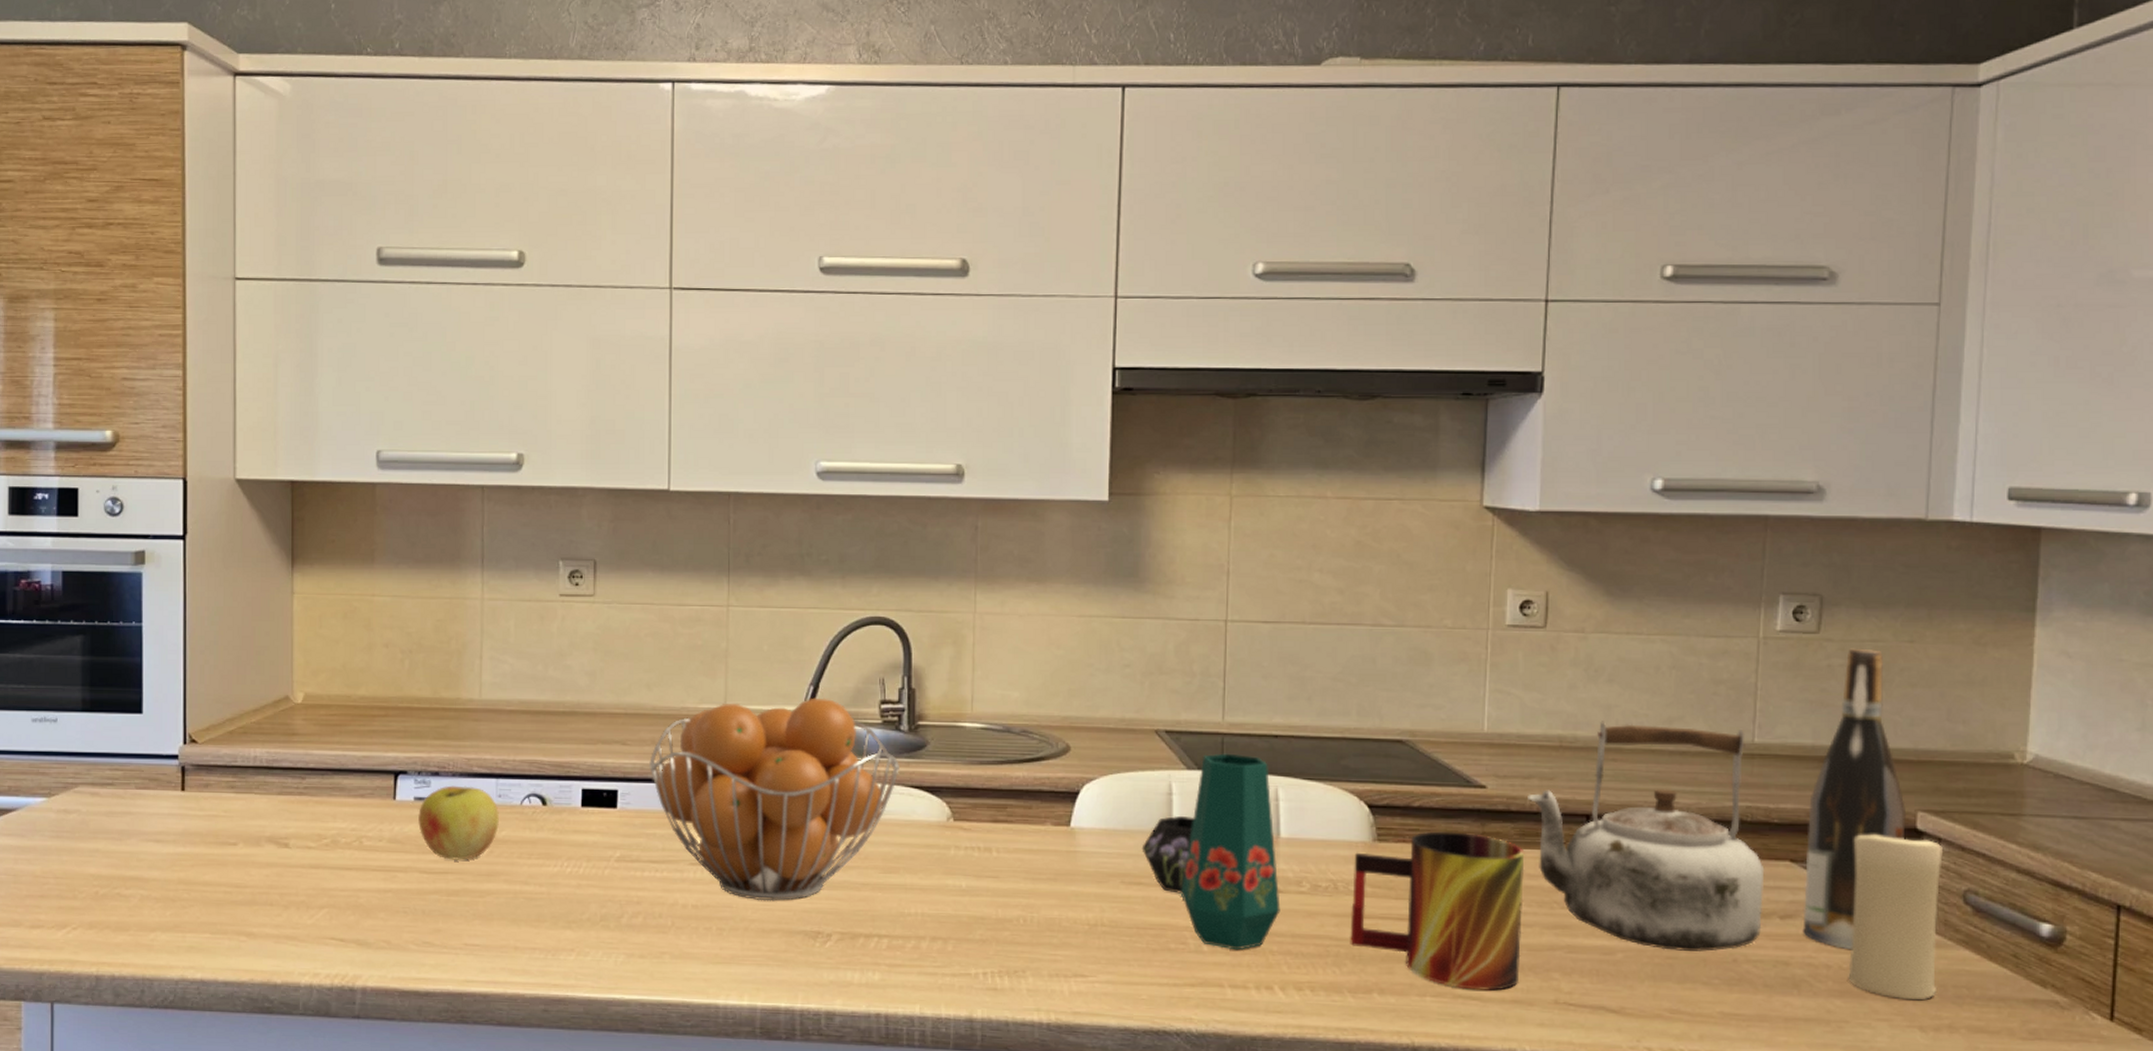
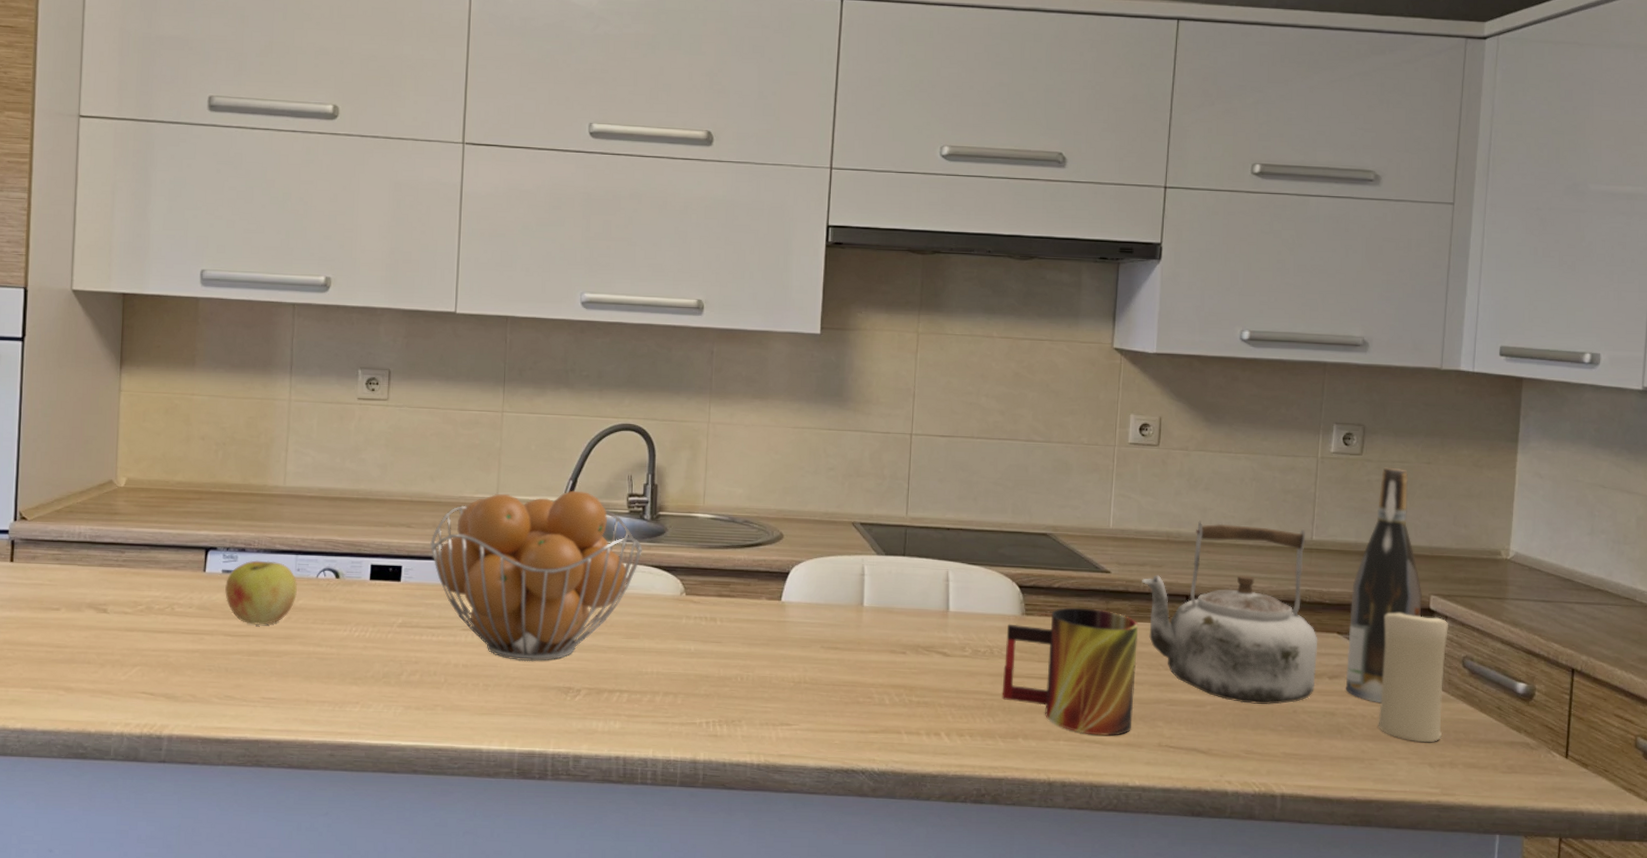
vase: present [1141,753,1281,950] -> none [838,542,948,703]

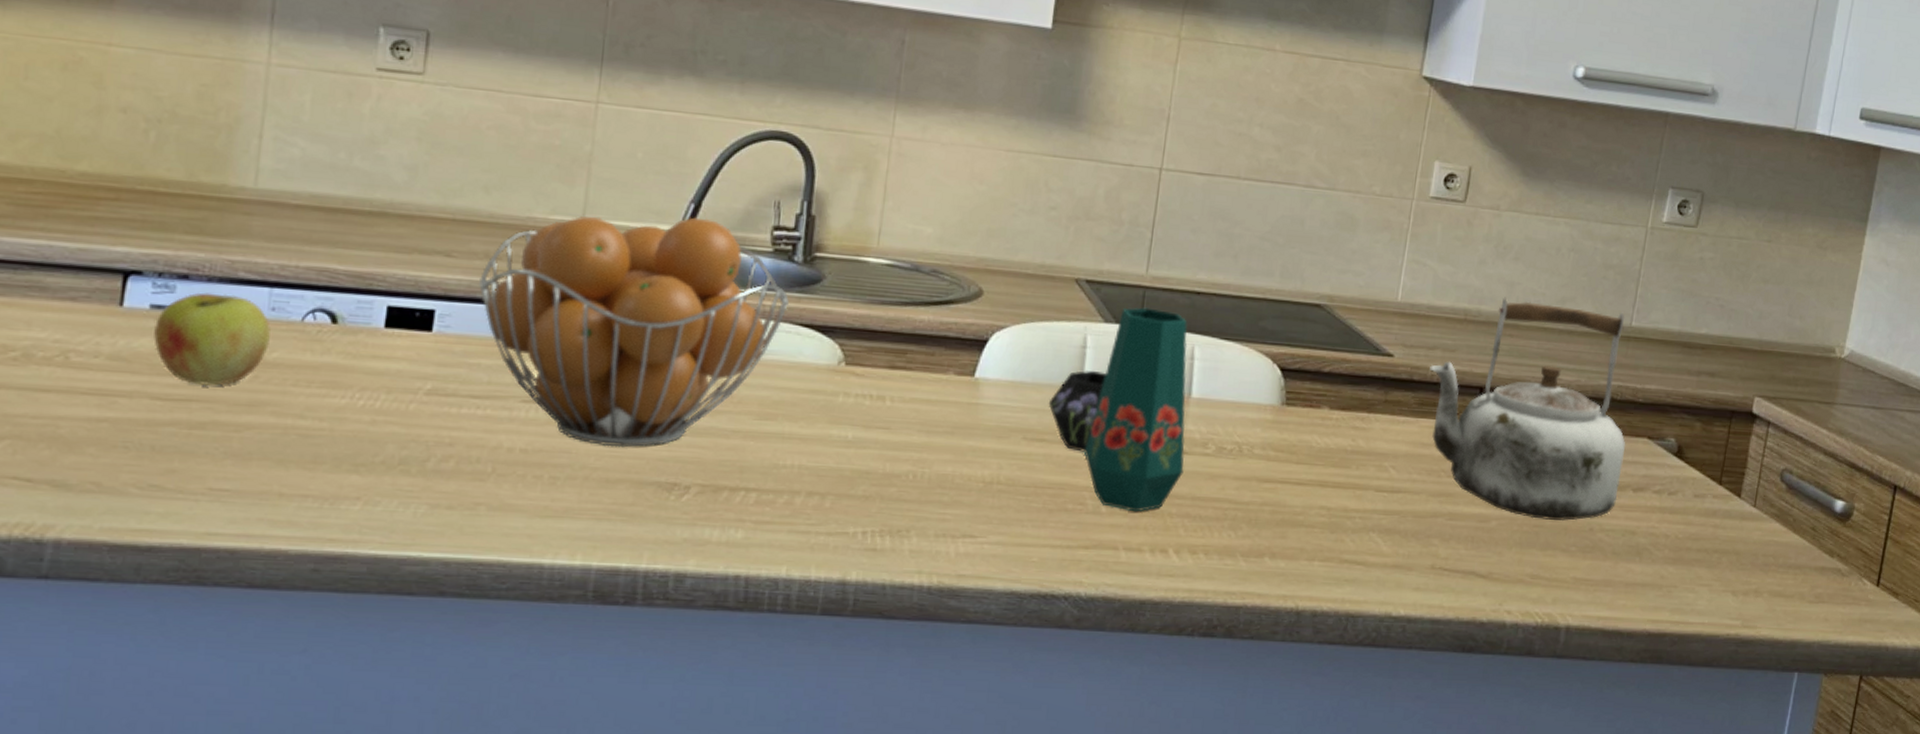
vase: none [838,542,948,703] -> present [1048,307,1188,512]
mug: present [1002,607,1139,736] -> none [1248,397,1421,556]
wine bottle: present [1345,467,1423,704] -> none [1650,243,1747,522]
candle: present [1378,607,1448,743] -> none [1681,410,1770,568]

